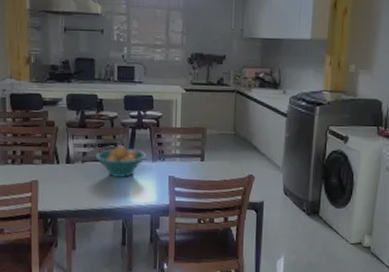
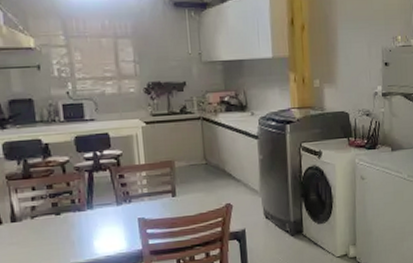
fruit bowl: present [95,146,147,177] -> none [47,193,110,229]

